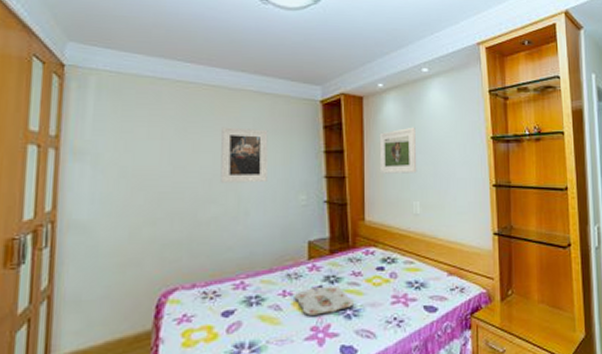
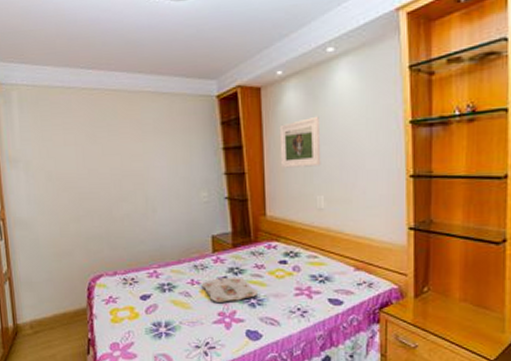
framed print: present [220,127,268,183] -> none [126,129,170,183]

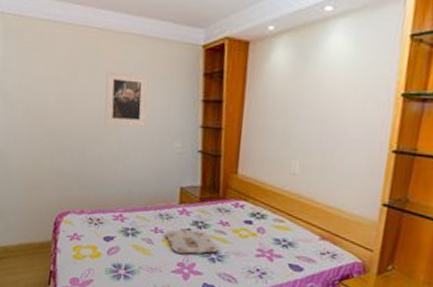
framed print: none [126,129,170,183] -> present [104,71,149,128]
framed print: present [279,116,321,168] -> none [258,77,307,130]

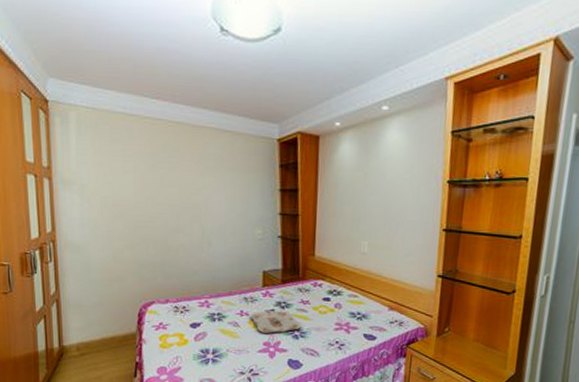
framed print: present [104,71,149,128] -> none [186,163,228,217]

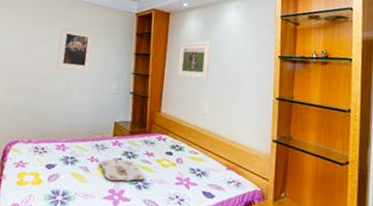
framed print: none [186,163,228,217] -> present [56,27,94,72]
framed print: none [331,168,370,215] -> present [177,41,211,80]

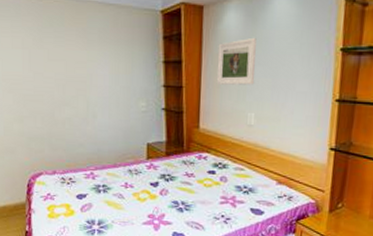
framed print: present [56,27,94,72] -> none [72,37,112,90]
serving tray: present [99,159,145,182] -> none [134,182,186,206]

